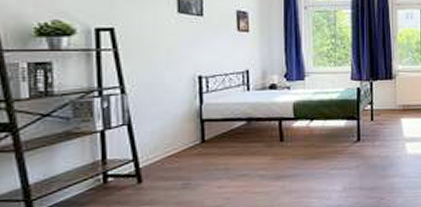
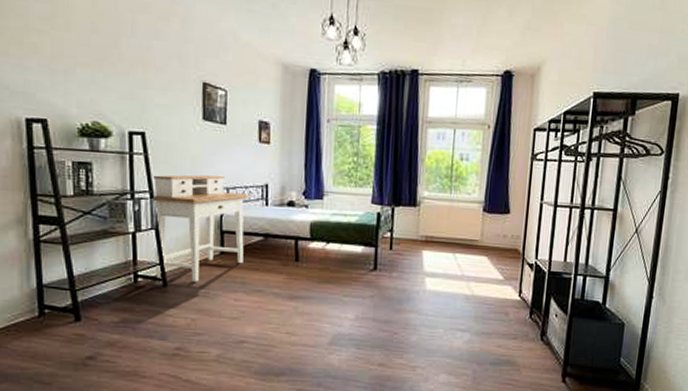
desk: none [123,66,230,176] -> present [151,175,249,282]

